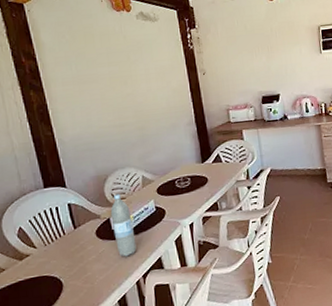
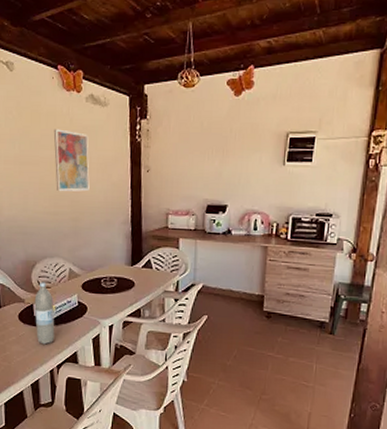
wall art: none [108,46,151,105] -> present [53,129,90,192]

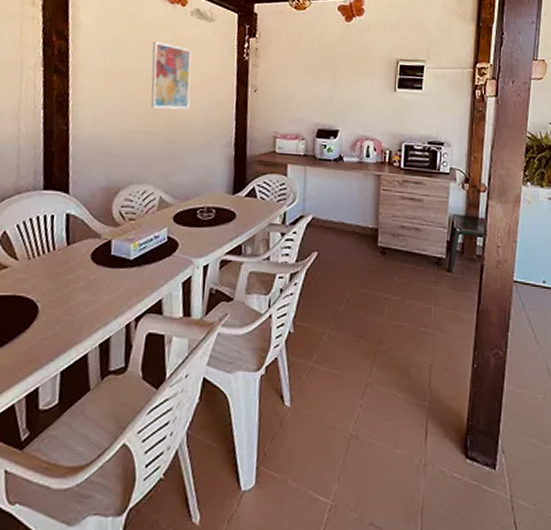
water bottle: present [34,282,55,345] -> none [112,212,138,291]

